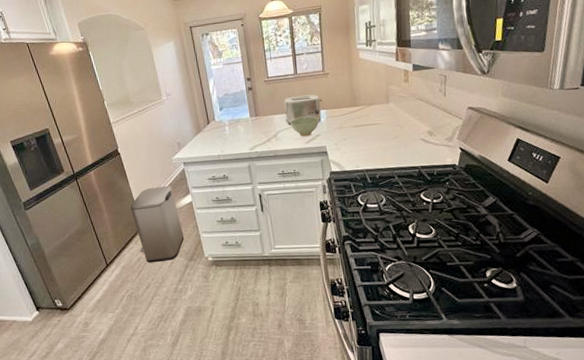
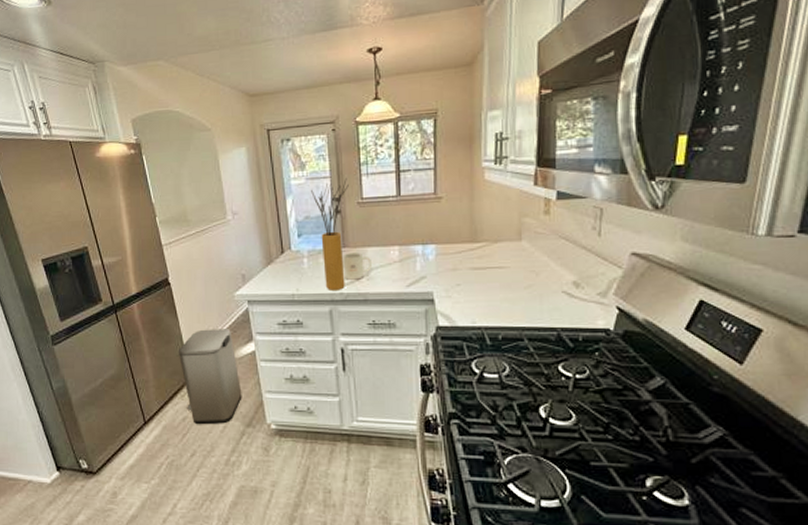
vase: none [228,61,259,151] -> present [311,177,349,292]
mug: none [256,119,279,141] -> present [343,253,373,280]
toaster: present [283,94,322,125] -> none [380,223,431,262]
bowl: present [290,116,320,137] -> none [387,252,426,278]

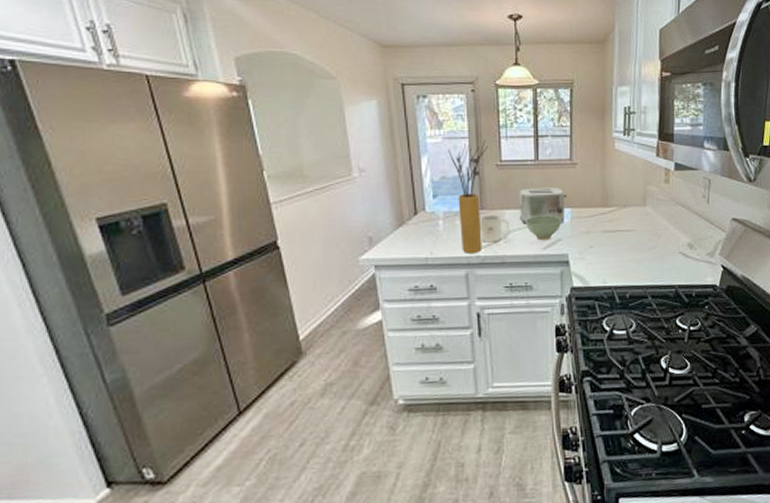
pedal bin: present [178,329,242,425] -> none [286,297,366,409]
toaster: none [380,223,431,262] -> present [518,187,567,224]
bowl: none [387,252,426,278] -> present [525,215,562,241]

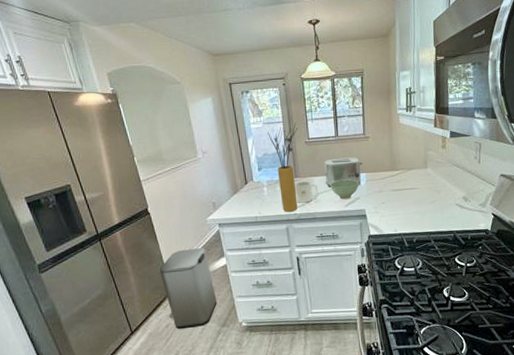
pedal bin: none [286,297,366,409] -> present [159,248,217,330]

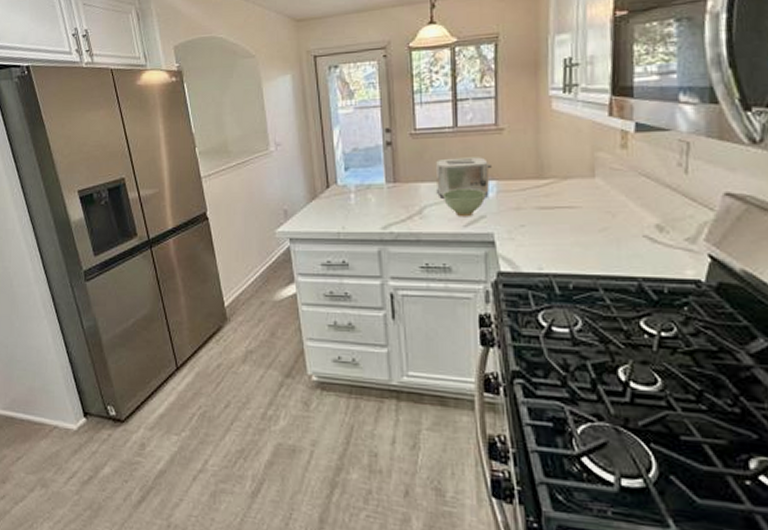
pedal bin: present [159,248,217,330] -> none [214,268,282,374]
vase: present [268,122,298,213] -> none [360,106,401,231]
mug: present [295,181,319,203] -> none [393,188,426,218]

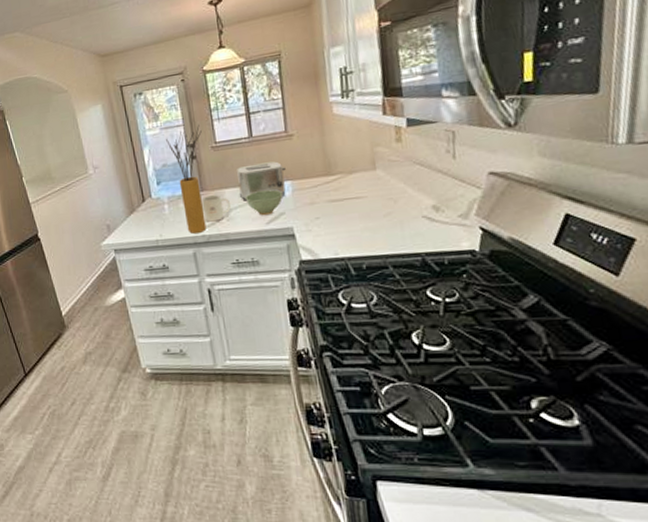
vase: none [360,106,401,231] -> present [166,124,207,235]
mug: none [393,188,426,218] -> present [201,195,232,222]

